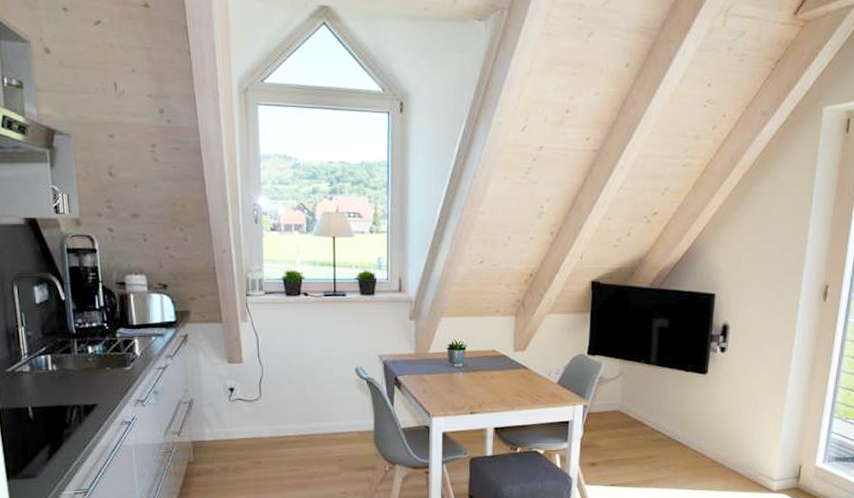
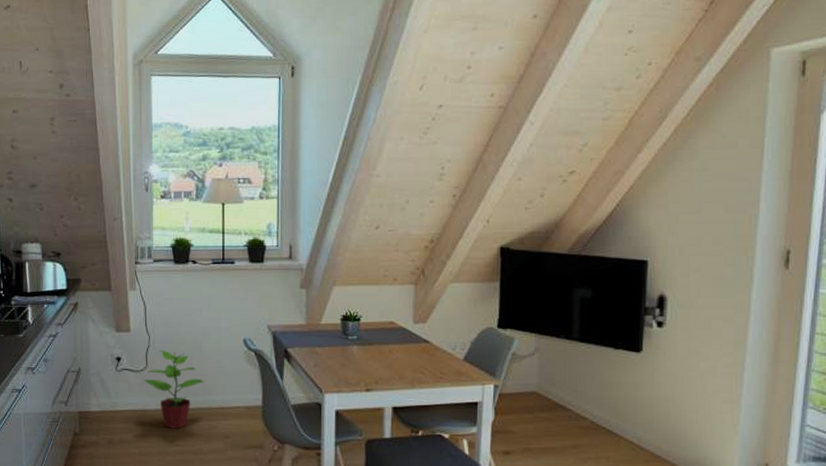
potted plant: none [258,380,319,454] -> present [144,350,205,429]

